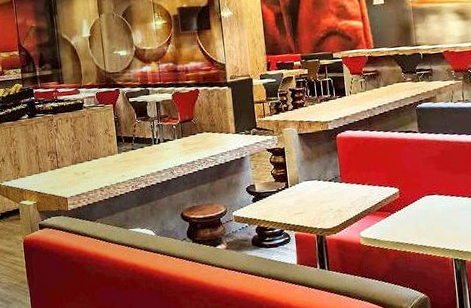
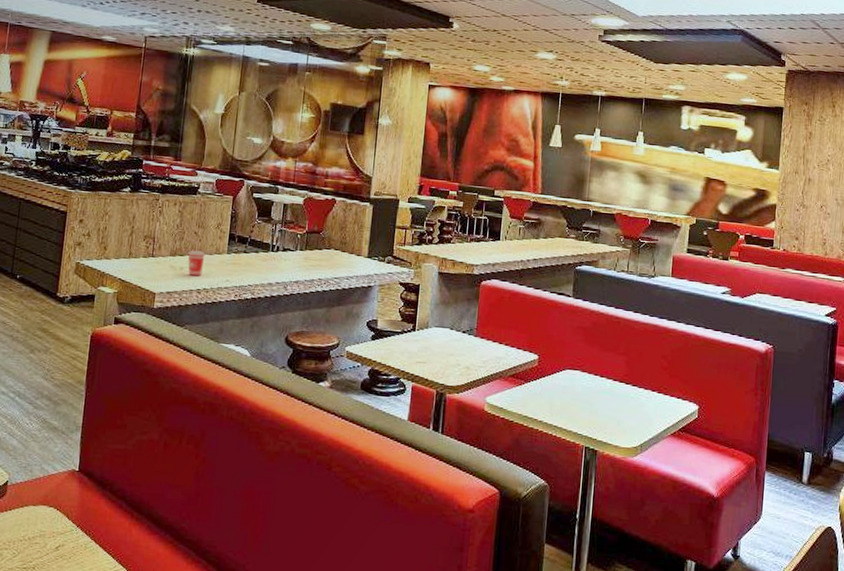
beverage cup: none [82,146,101,178] -> present [185,237,205,277]

